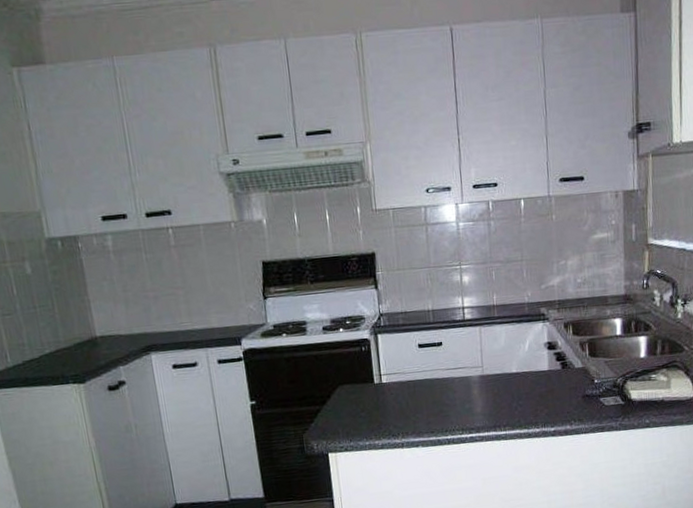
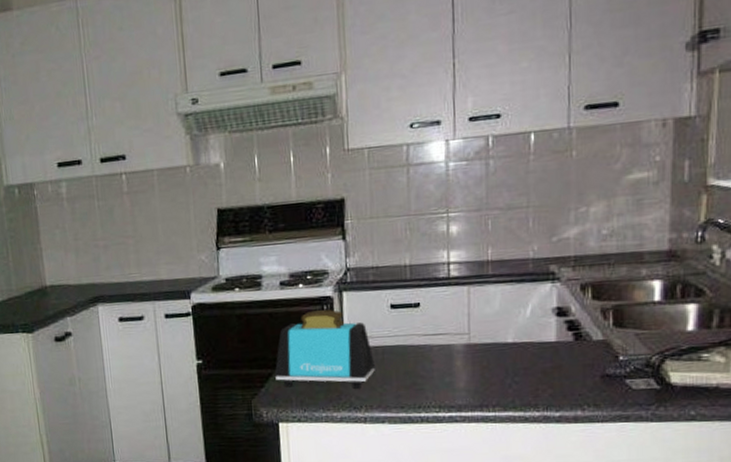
toaster: none [322,350,408,421] -> present [275,310,375,389]

